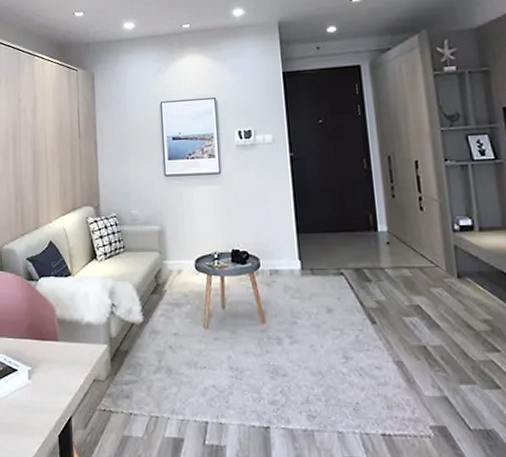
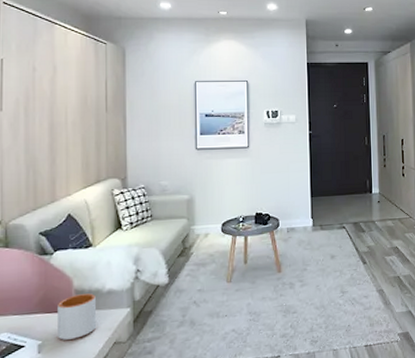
mug: none [43,324,78,370] -> present [58,293,97,340]

